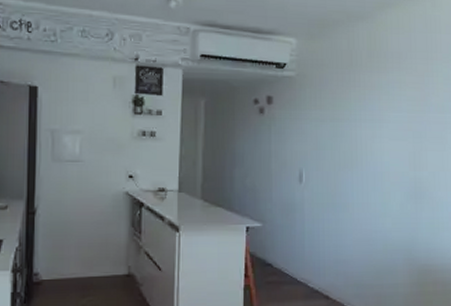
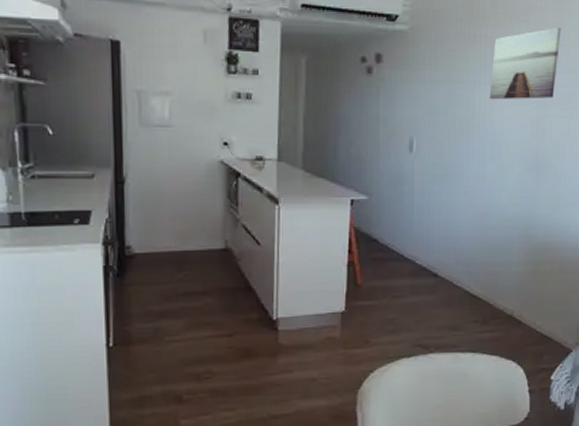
wall art: none [369,72,430,136] -> present [489,27,562,100]

